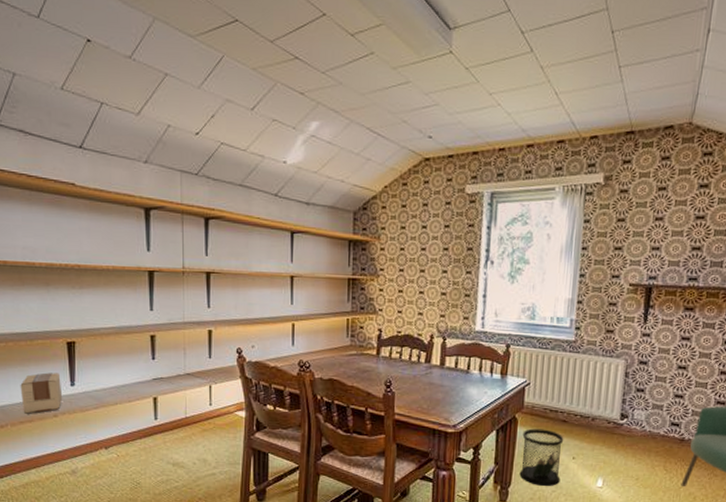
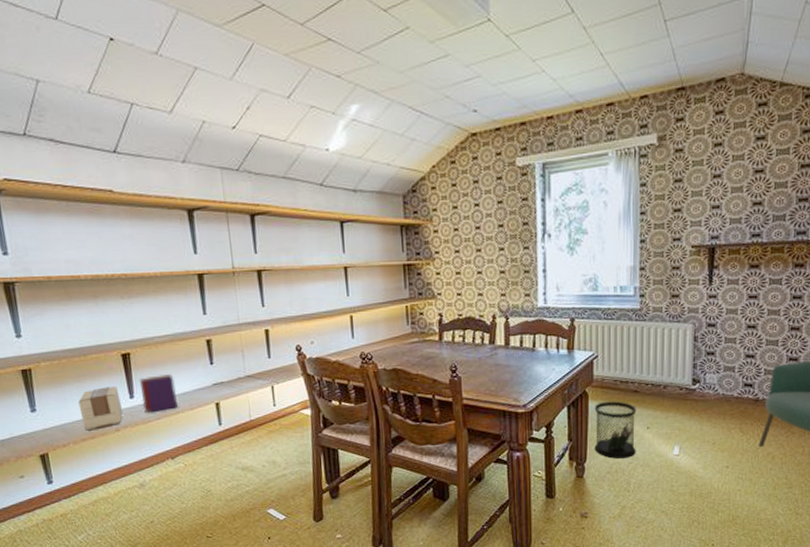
books: none [81,364,117,402] -> present [139,373,178,413]

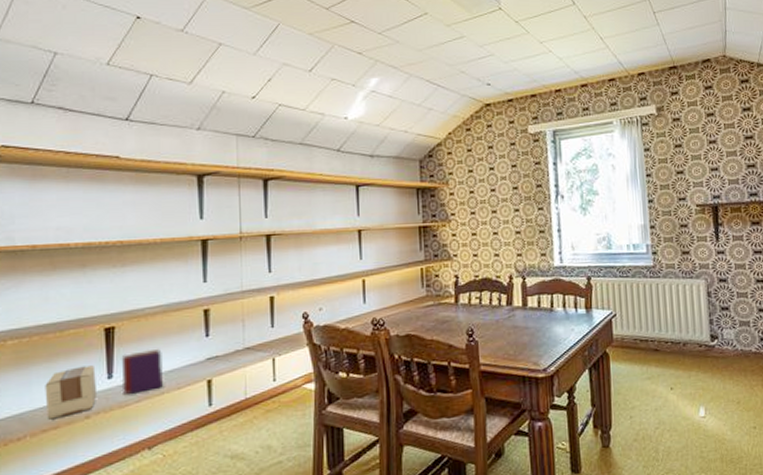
pencil holder: present [594,401,637,459] -> none [616,361,662,424]

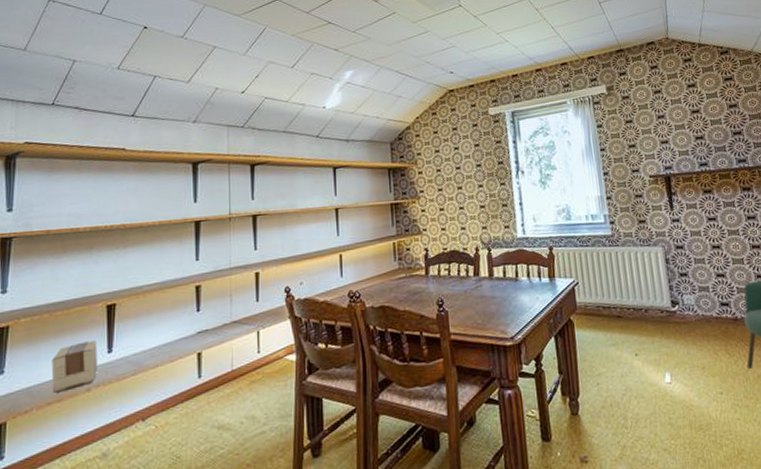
books: present [121,348,164,395] -> none [120,323,159,368]

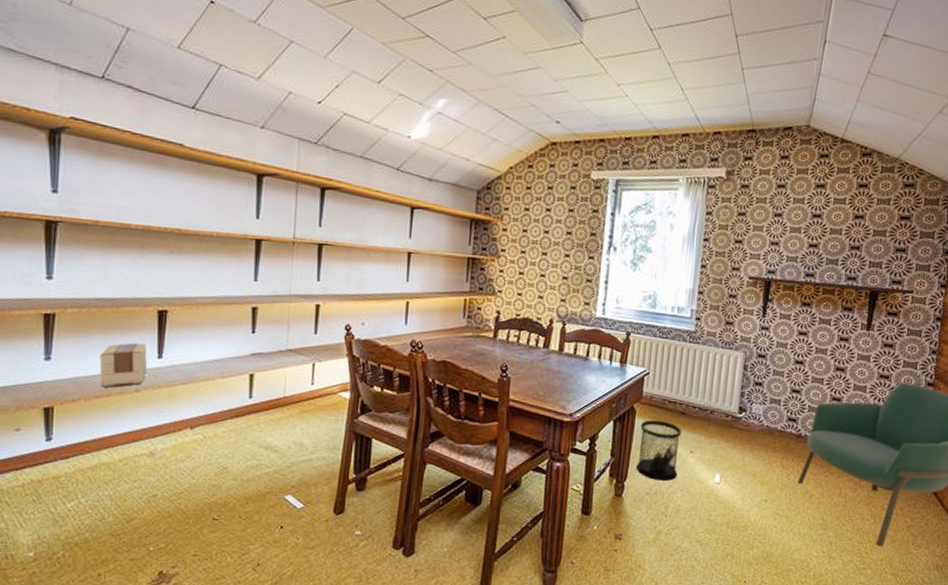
pencil holder: none [581,328,628,391] -> present [636,419,682,481]

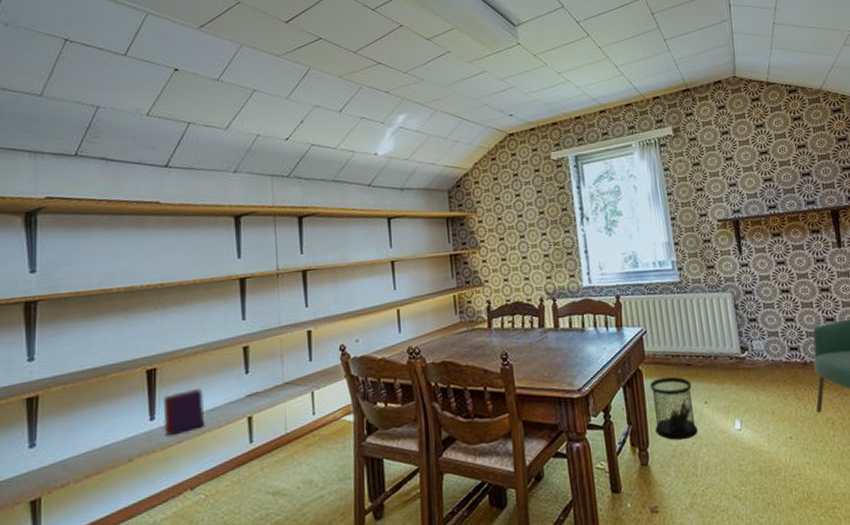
box: present [99,342,148,388] -> none [88,408,140,465]
books: none [170,336,211,377] -> present [163,387,205,435]

